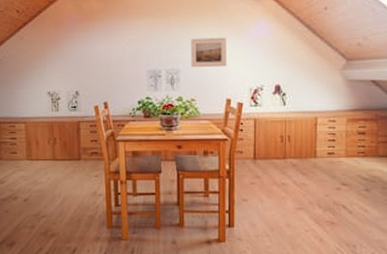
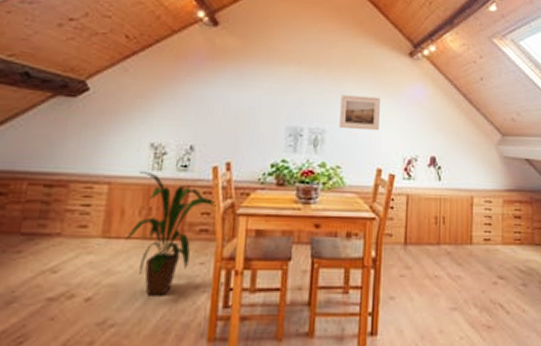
house plant: none [42,112,101,198] -> present [125,170,216,296]

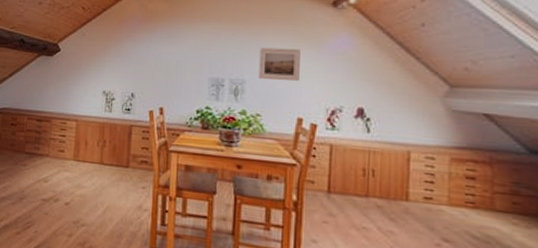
house plant: present [125,170,216,296] -> none [89,112,153,209]

